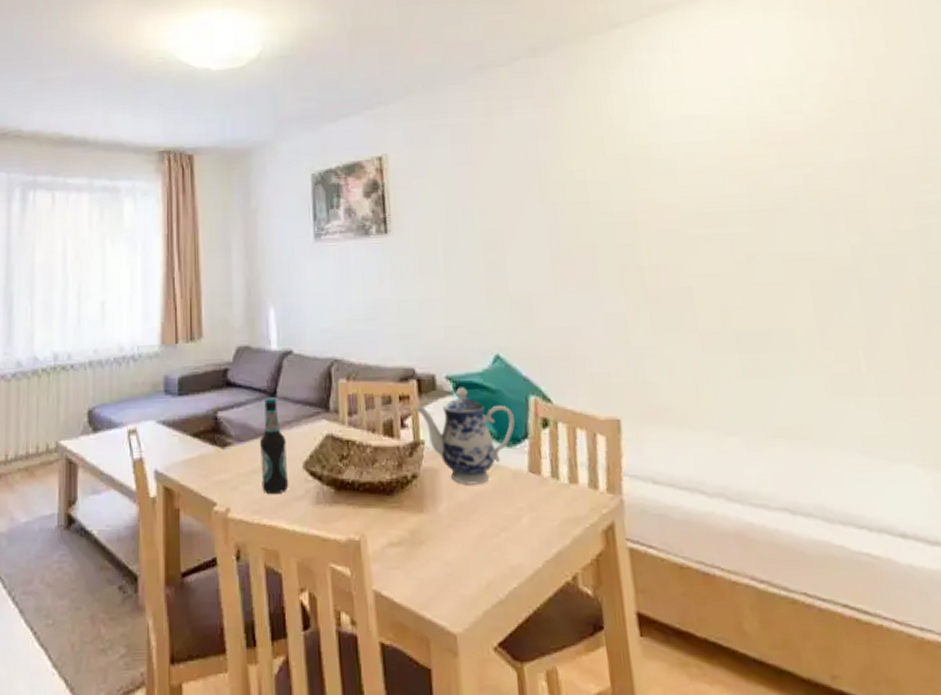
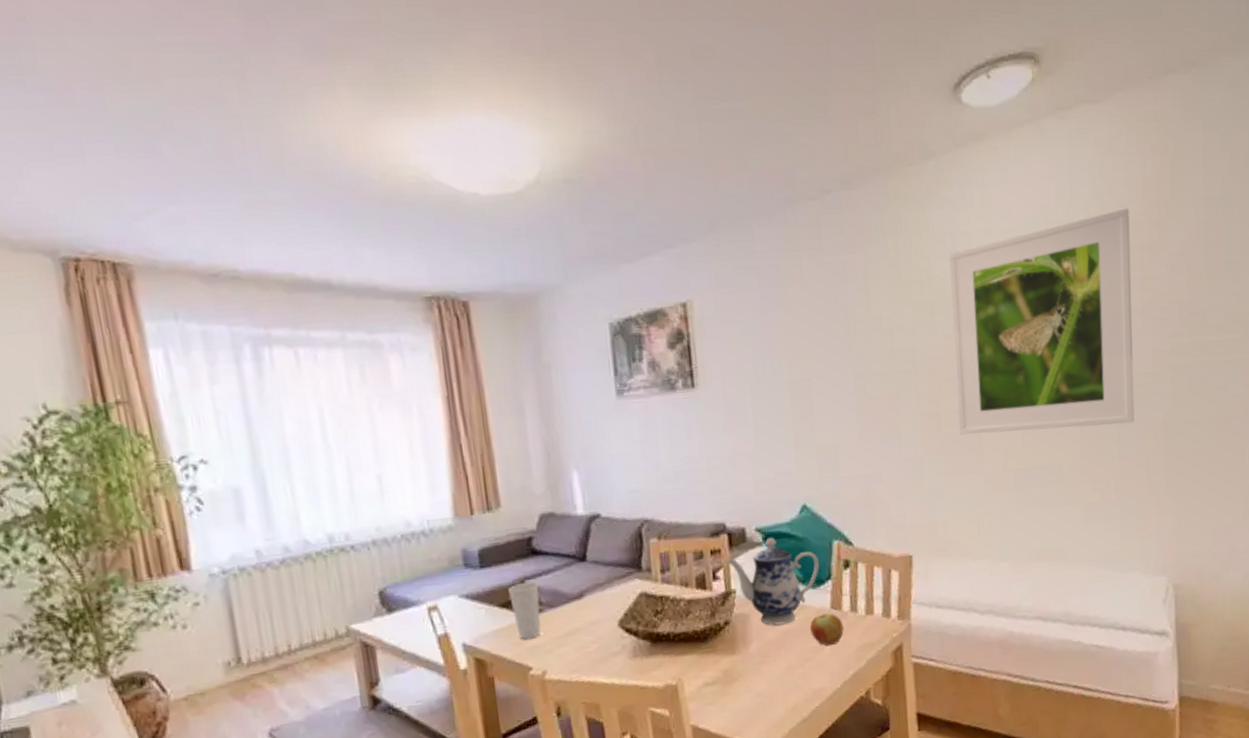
cup: none [202,413,230,473] -> present [508,581,541,640]
bottle: present [259,397,289,495] -> none [571,562,605,654]
apple: none [506,477,544,516] -> present [810,613,844,646]
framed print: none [642,66,880,290] -> present [949,208,1135,435]

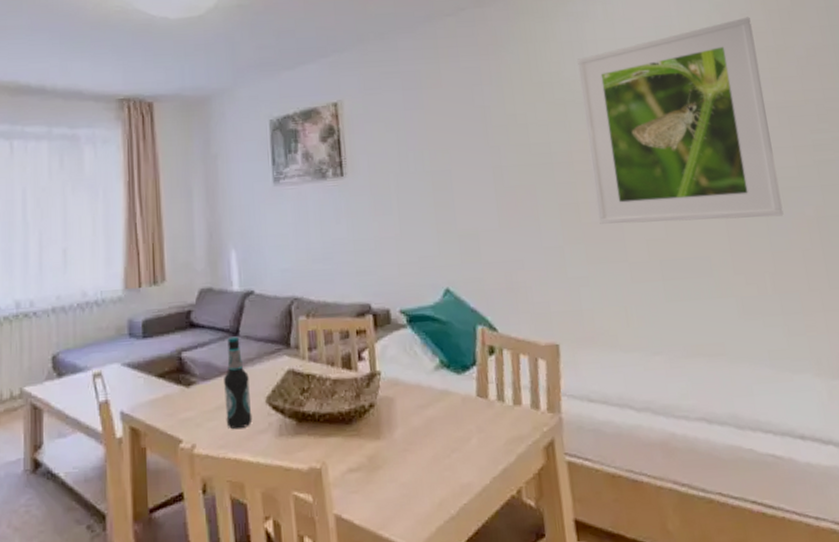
cup: present [508,581,541,640] -> none [166,353,194,411]
bottle: none [571,562,605,654] -> present [223,336,253,430]
teapot: present [727,537,819,626] -> none [372,319,464,411]
apple: present [810,613,844,646] -> none [456,401,491,437]

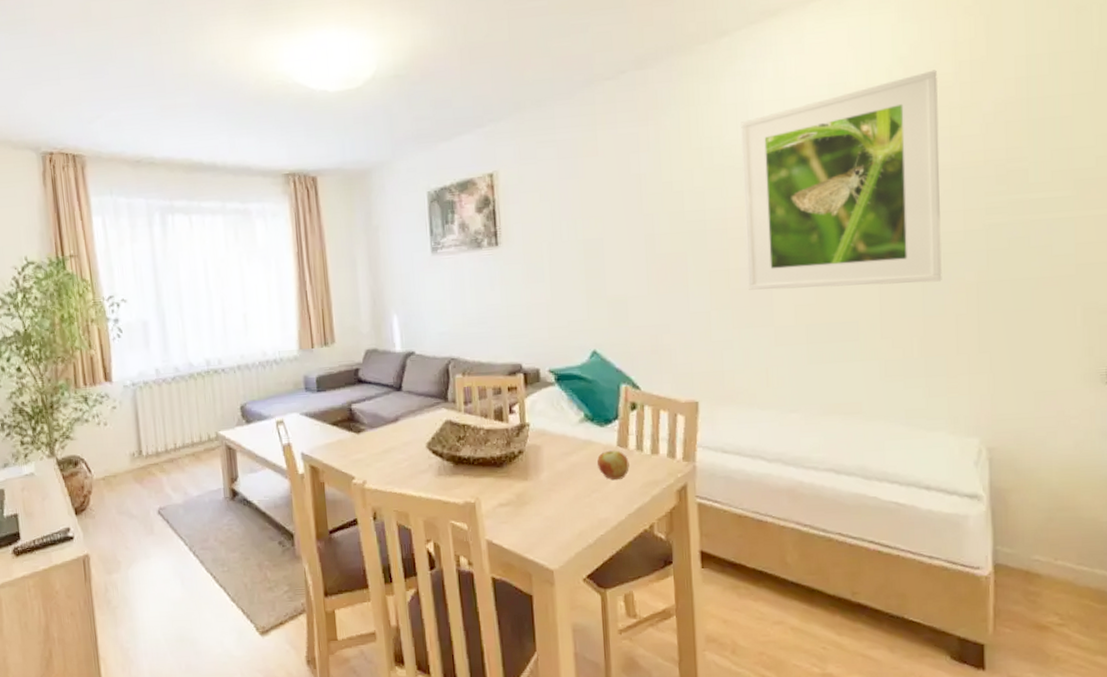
bottle: present [223,336,253,430] -> none [388,391,415,470]
apple: none [456,401,491,437] -> present [597,450,630,480]

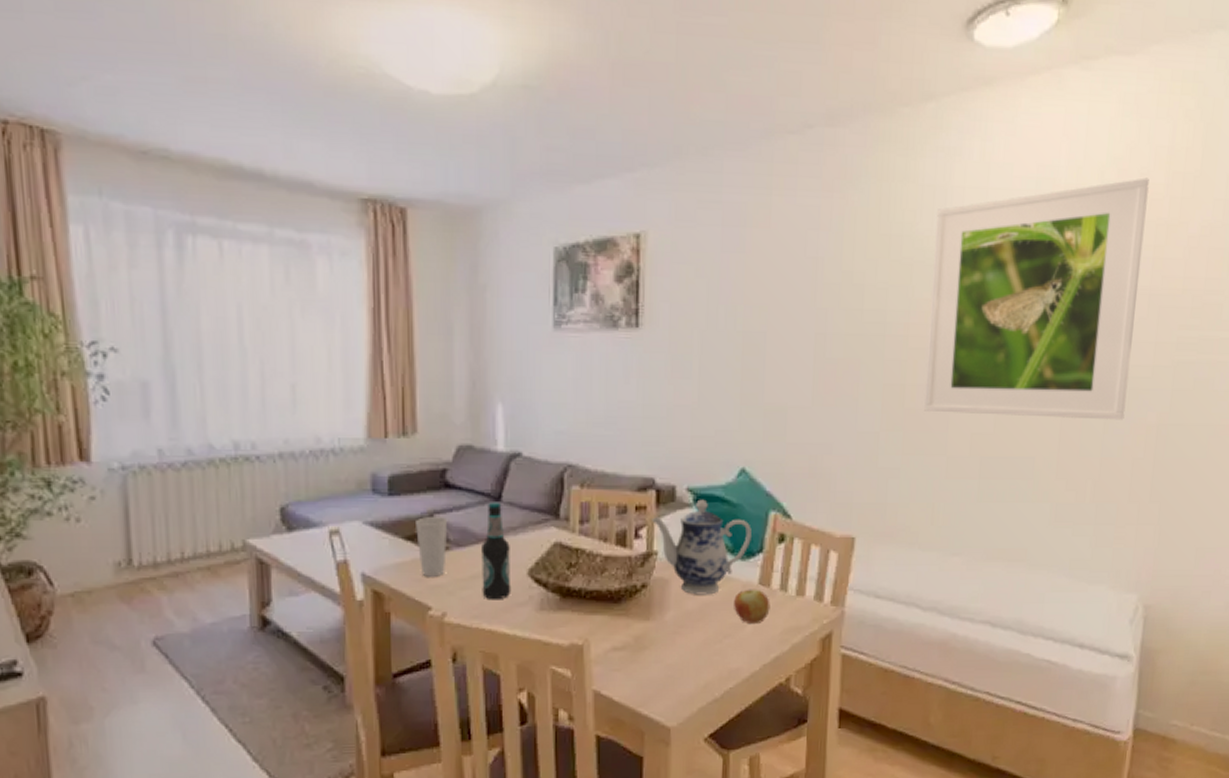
cup: none [338,405,363,453] -> present [416,516,448,577]
bottle: none [388,391,415,470] -> present [480,502,511,600]
teapot: none [522,378,607,458] -> present [652,499,752,595]

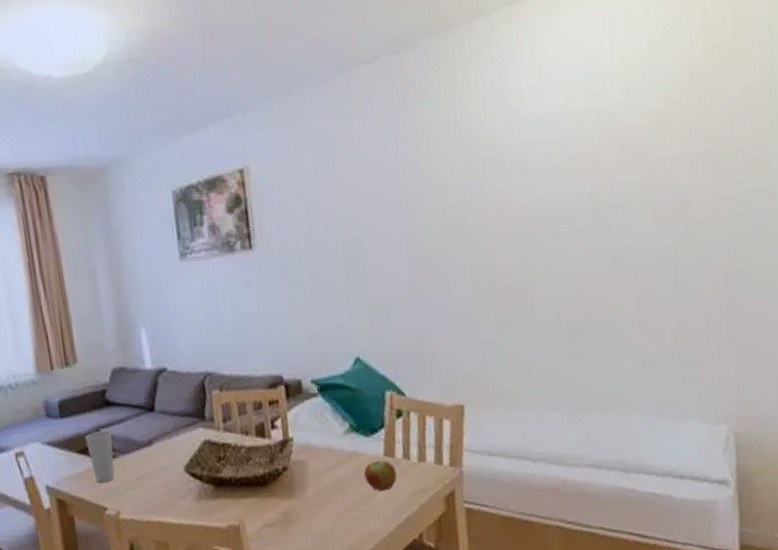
bottle: present [480,502,511,600] -> none [142,412,173,496]
teapot: present [652,499,752,595] -> none [284,388,373,472]
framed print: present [924,177,1149,420] -> none [499,55,693,287]

